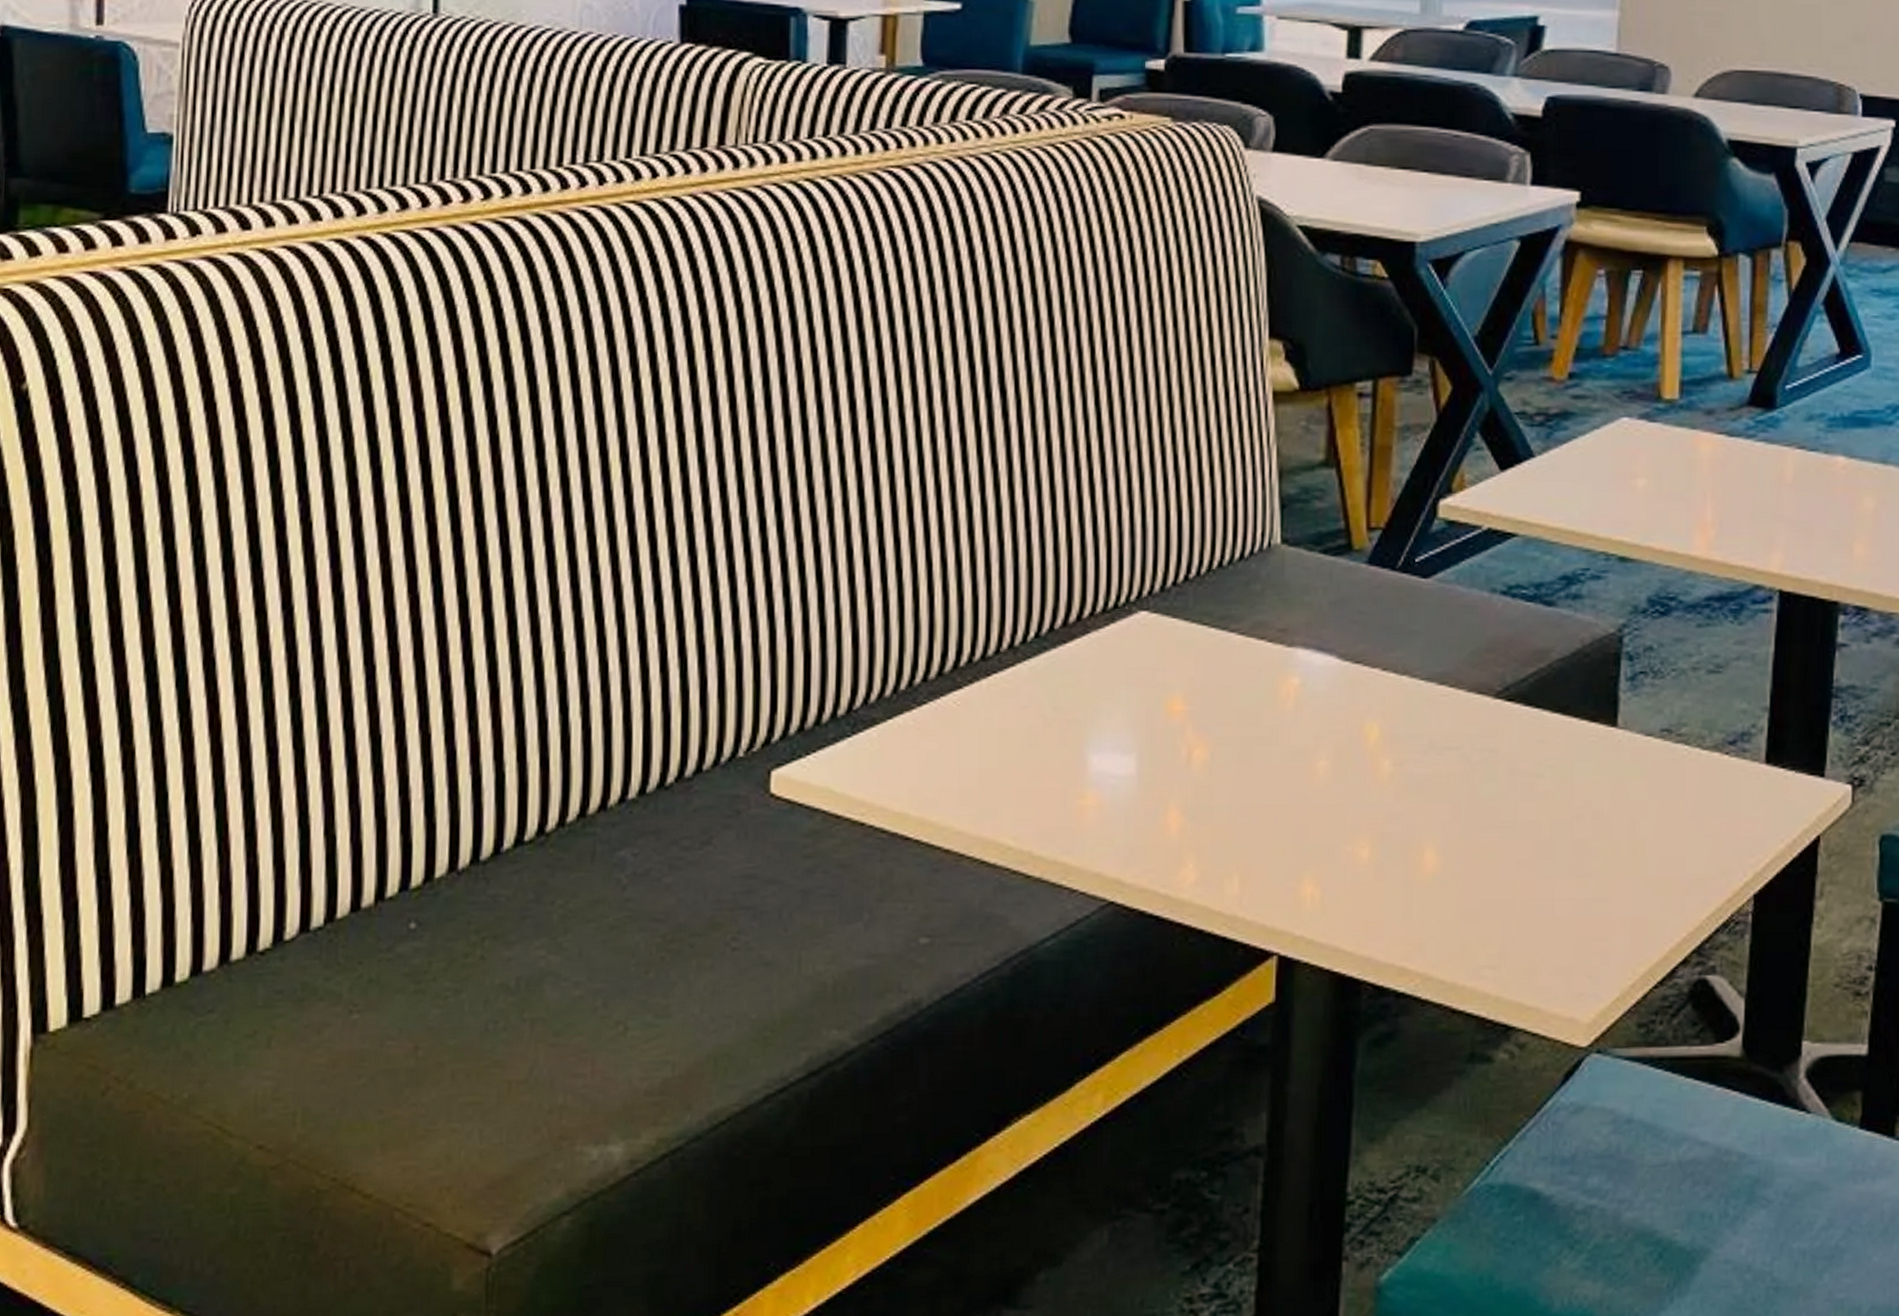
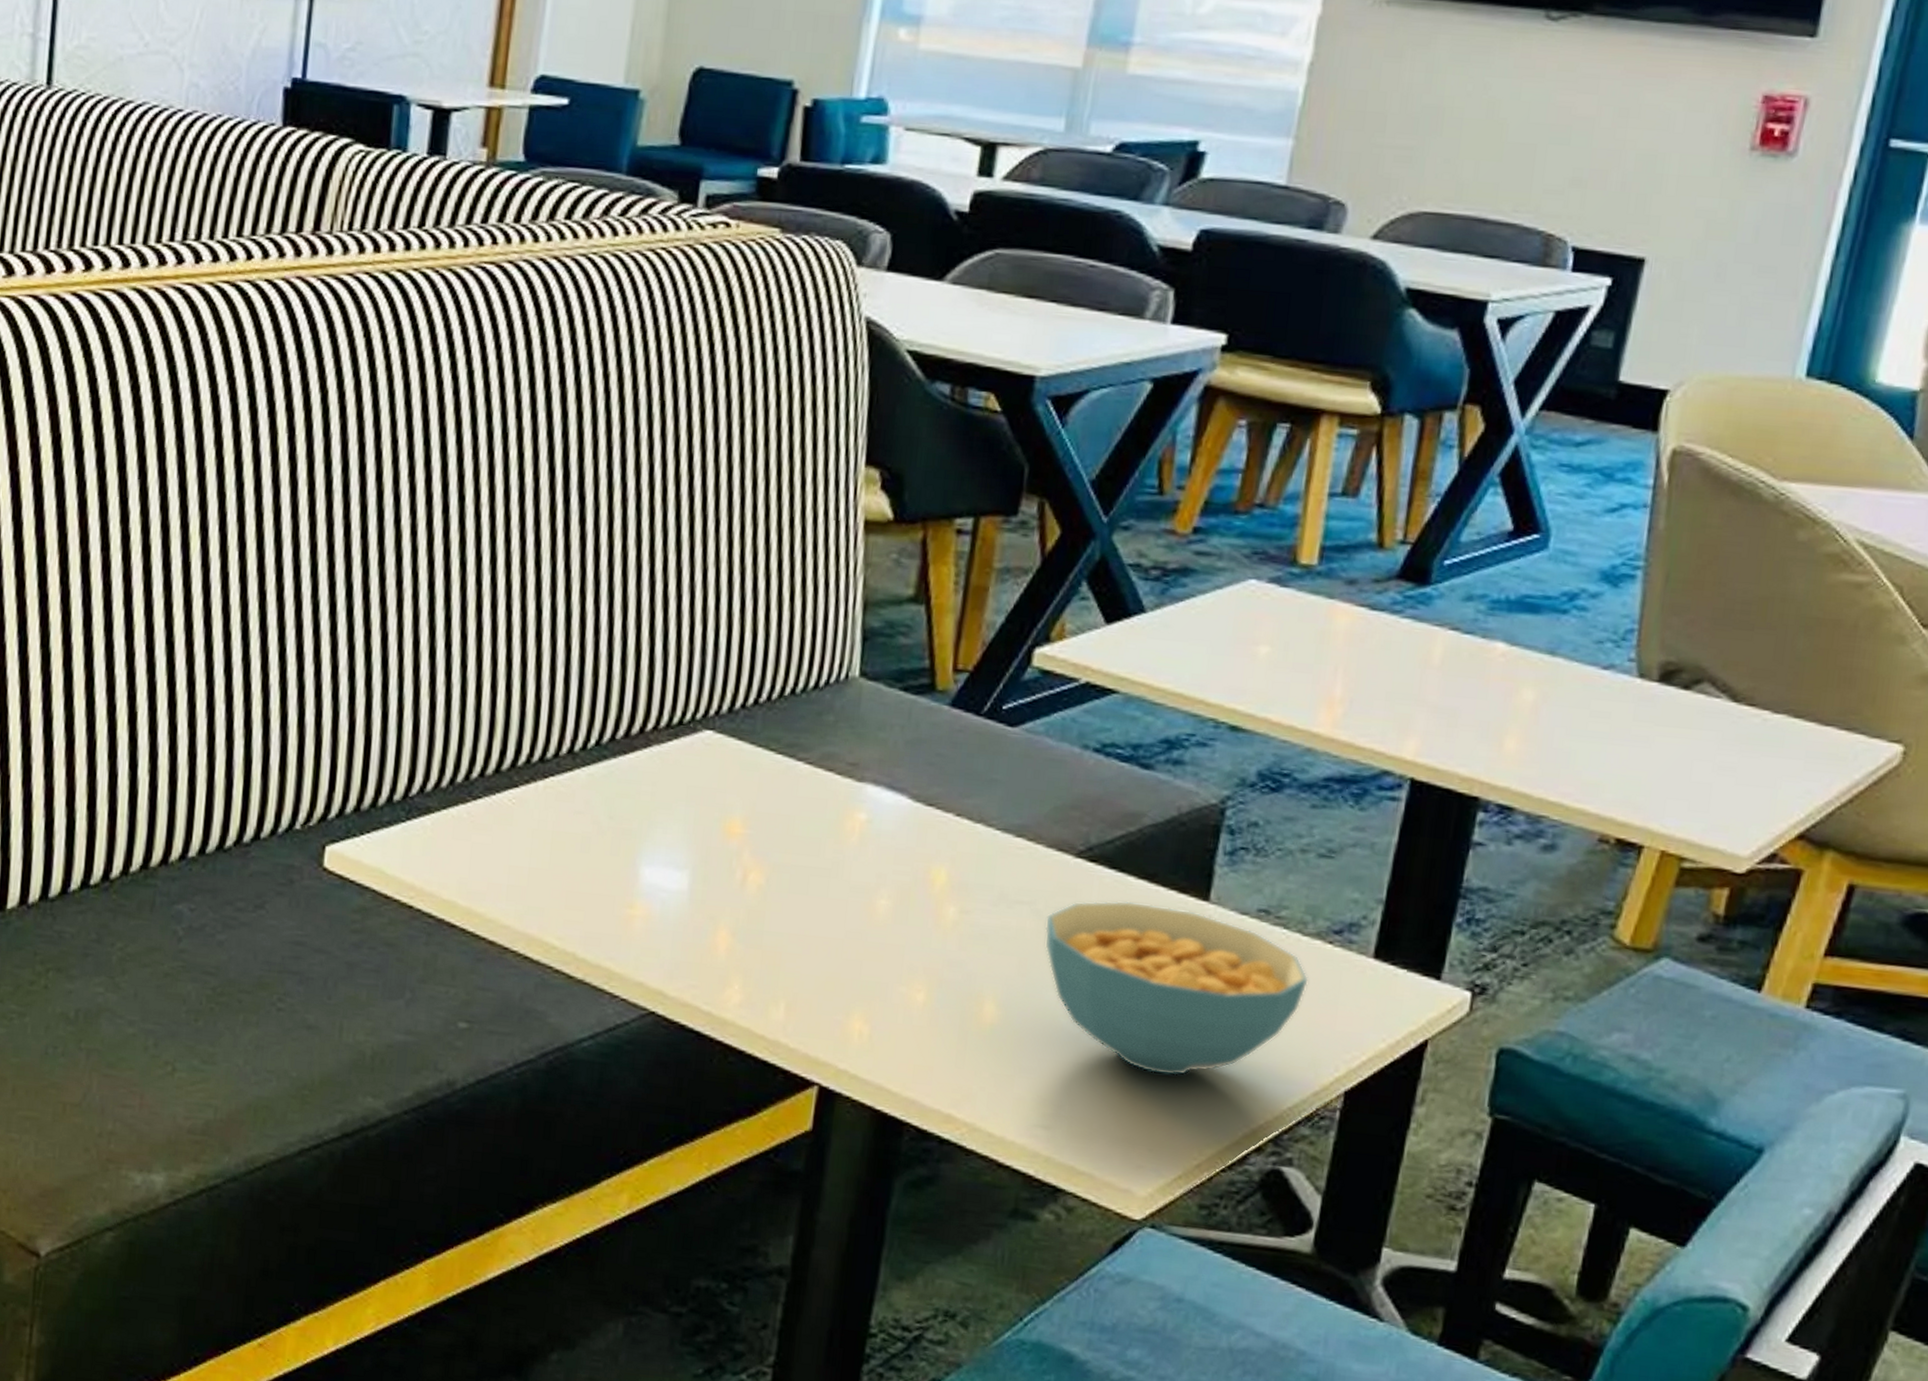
cereal bowl: none [1473,735,1711,901] -> present [1044,900,1309,1076]

